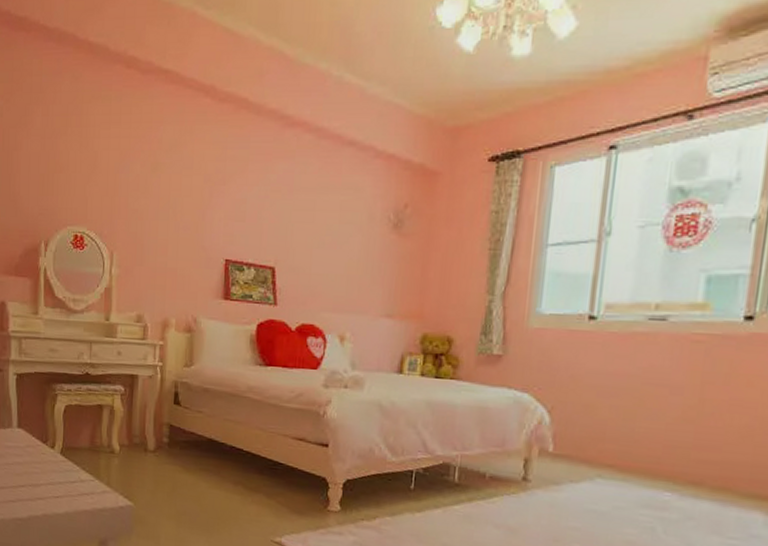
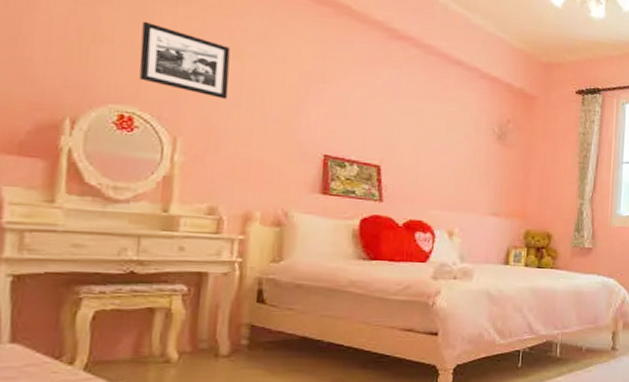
picture frame: none [86,146,150,212] -> present [139,21,230,99]

